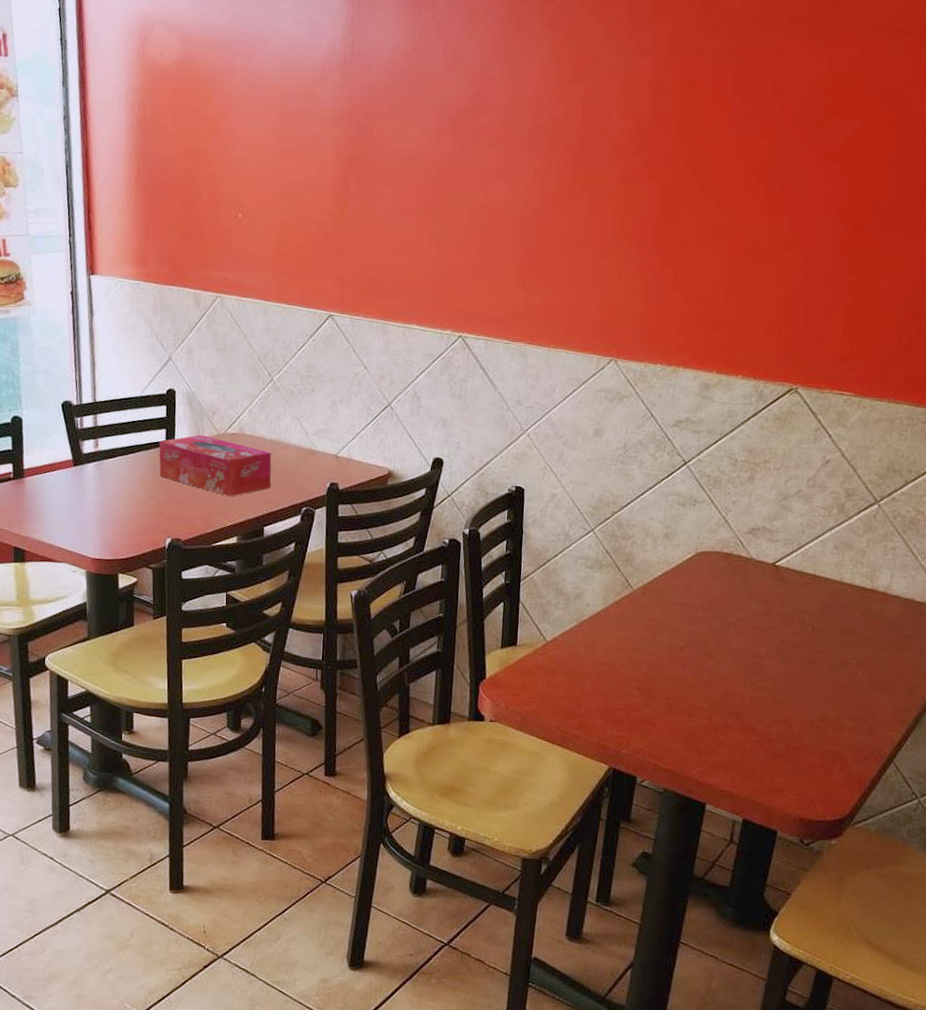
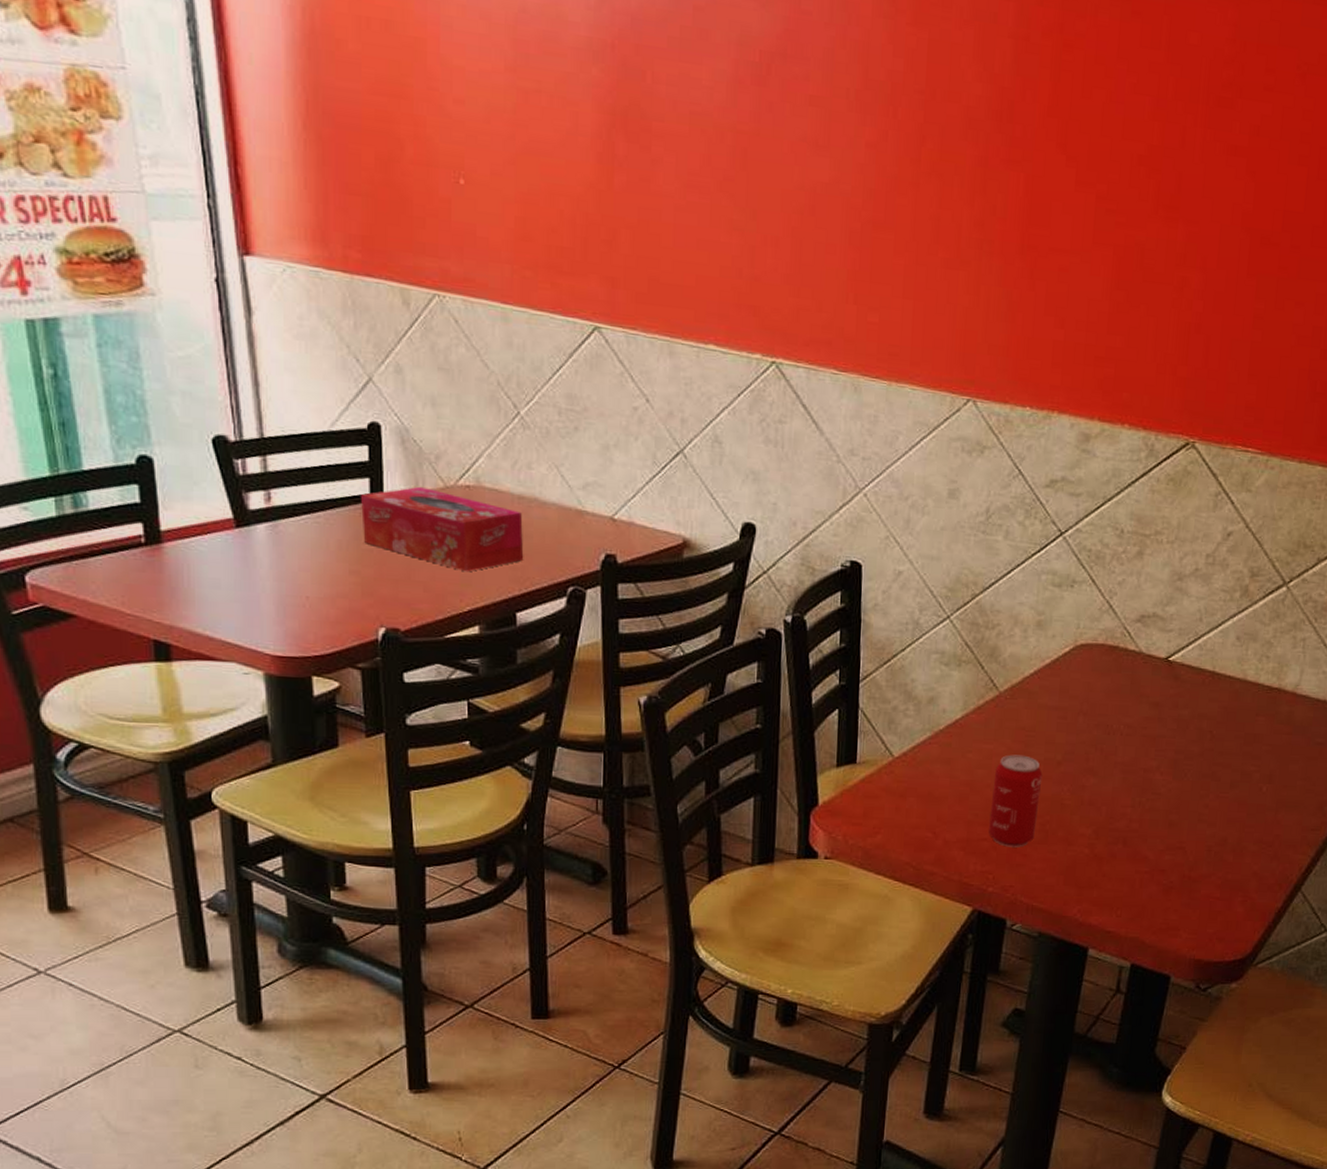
beverage can: none [623,641,668,717] -> present [989,754,1043,847]

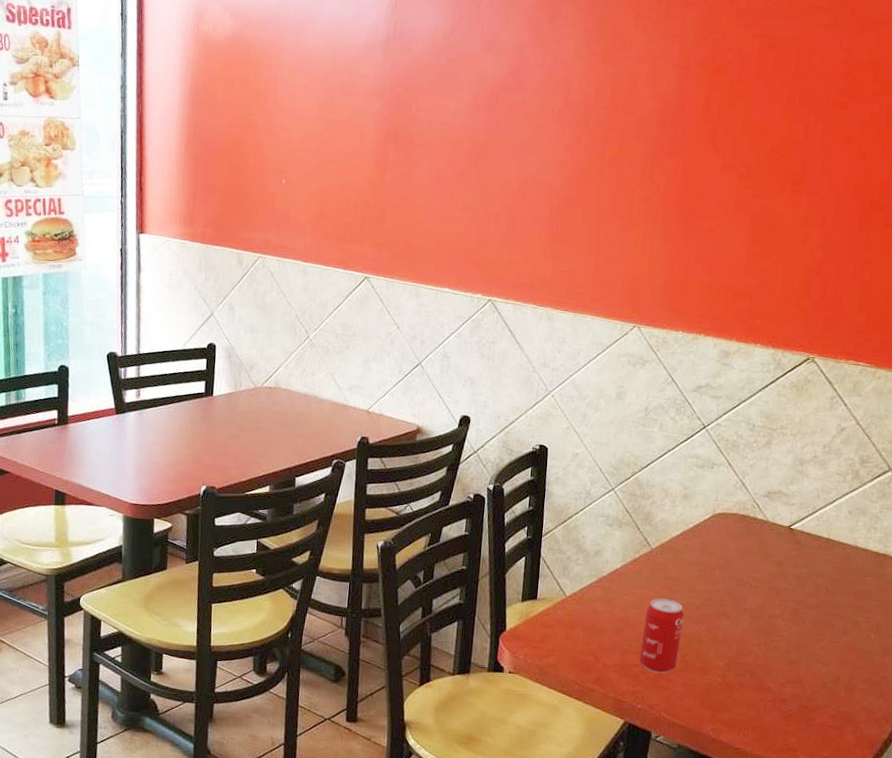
tissue box: present [361,486,524,572] -> none [197,387,306,448]

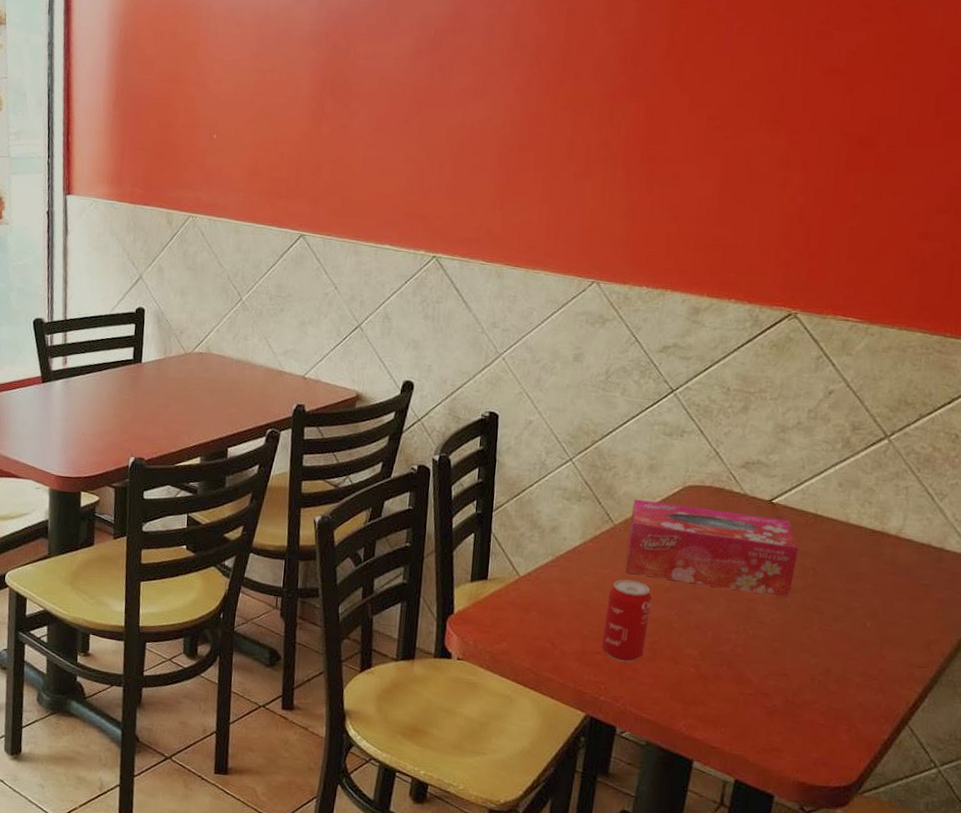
tissue box: none [661,525,813,615] -> present [625,499,799,599]

